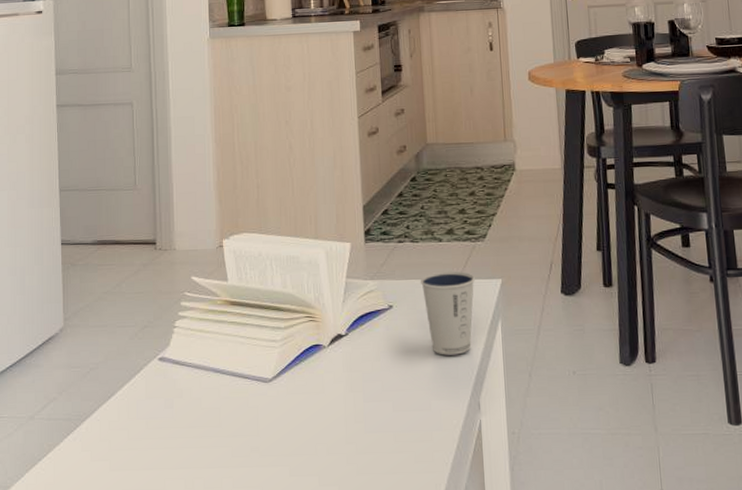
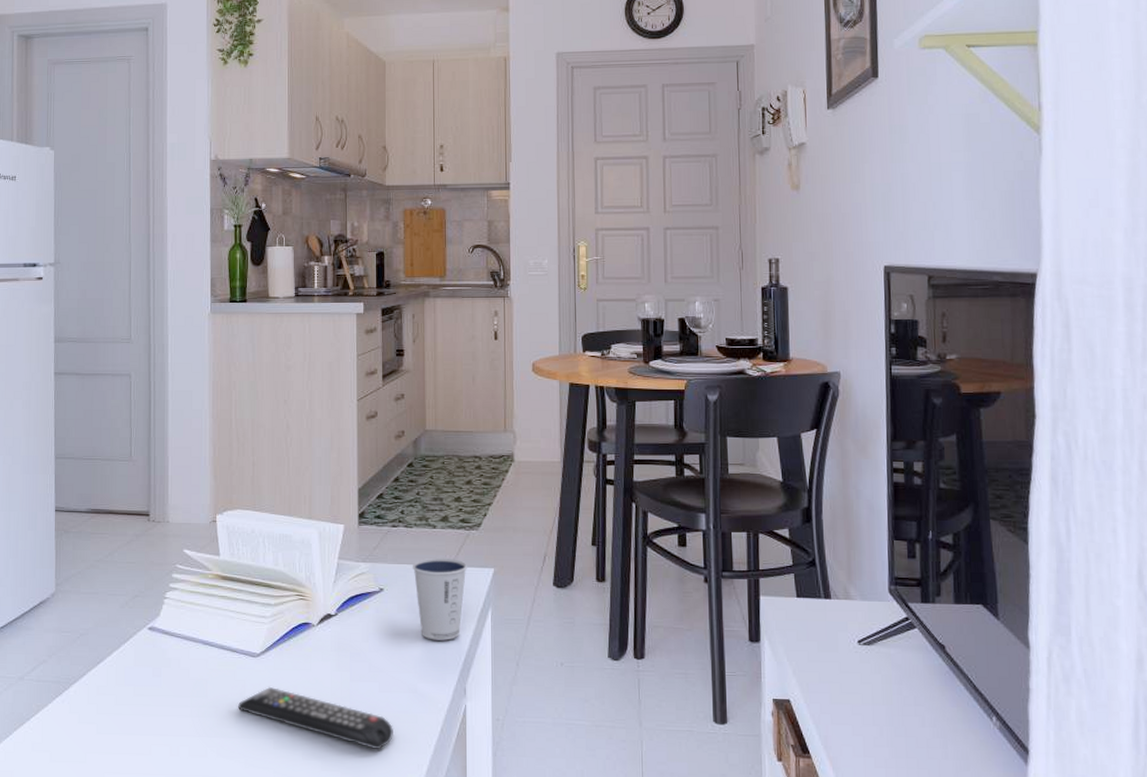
remote control: none [252,412,410,472] -> present [238,686,393,750]

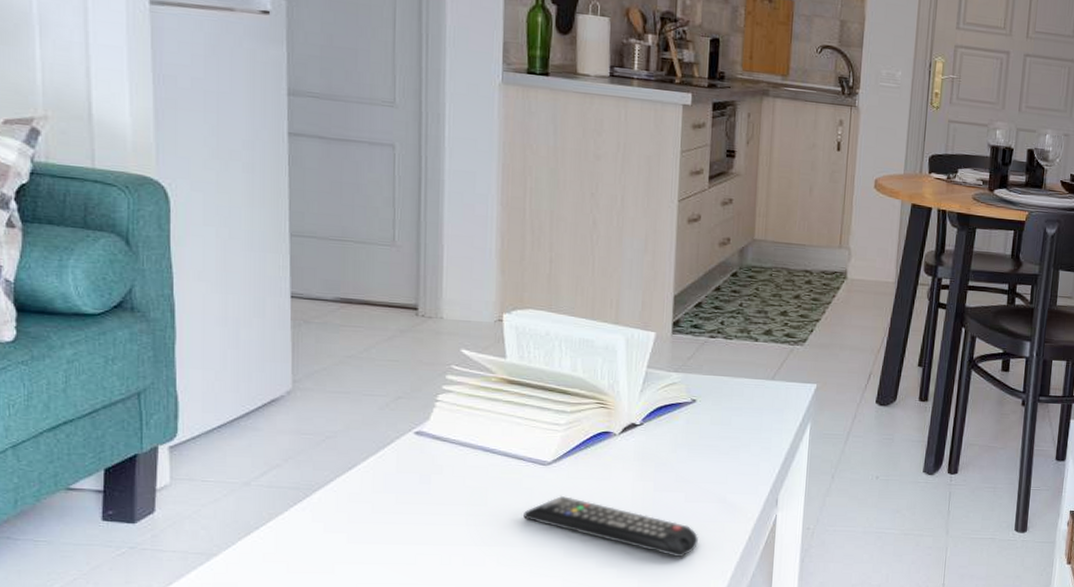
dixie cup: present [413,557,467,641] -> none [730,371,789,453]

